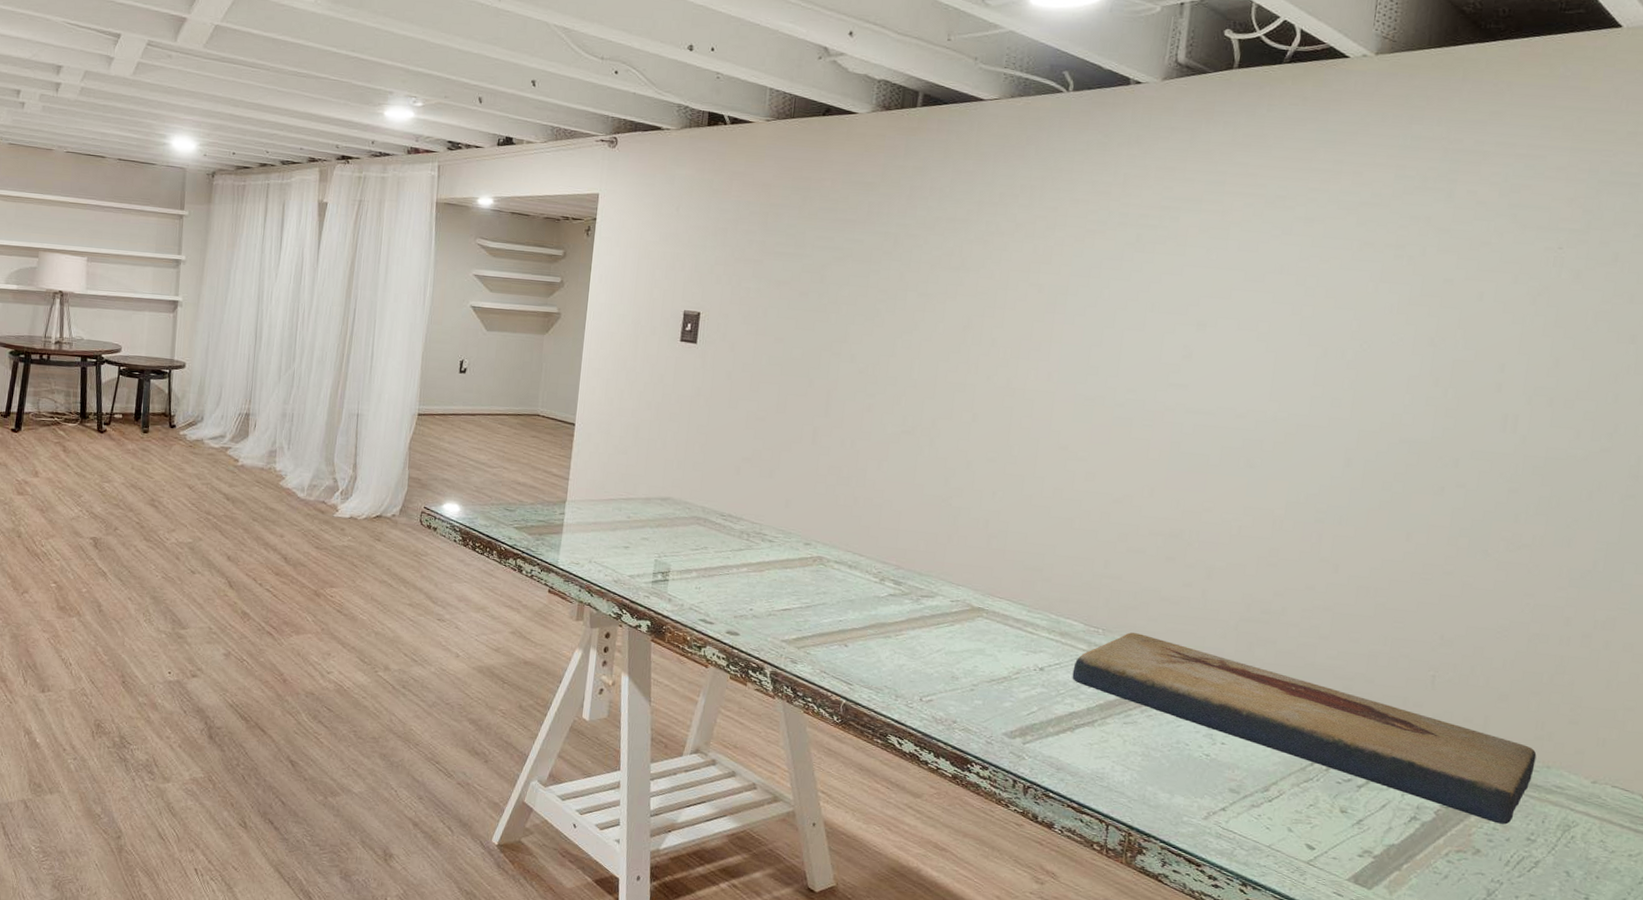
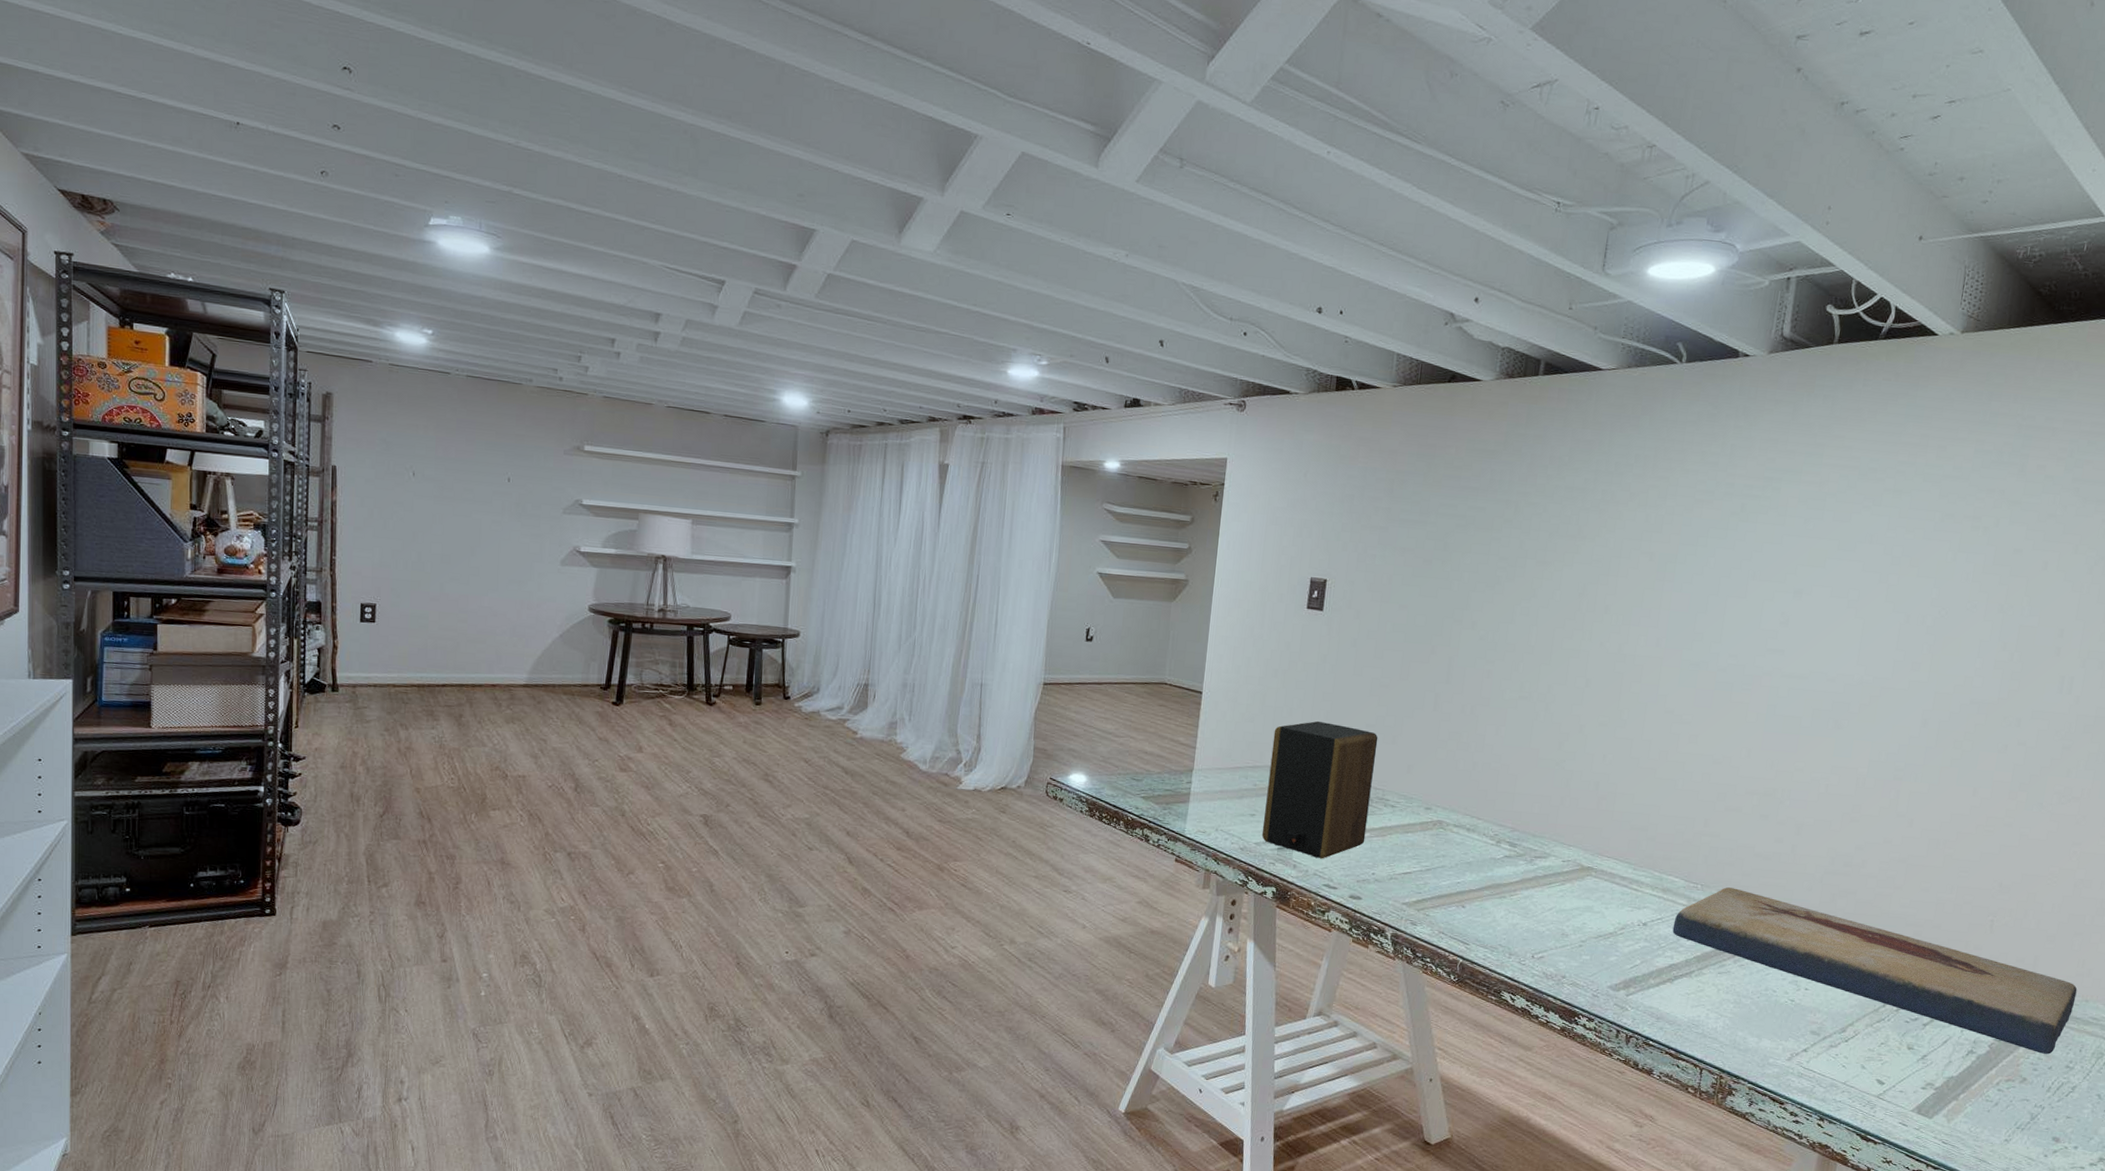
speaker: none [635,453,755,593] -> present [1261,720,1378,859]

